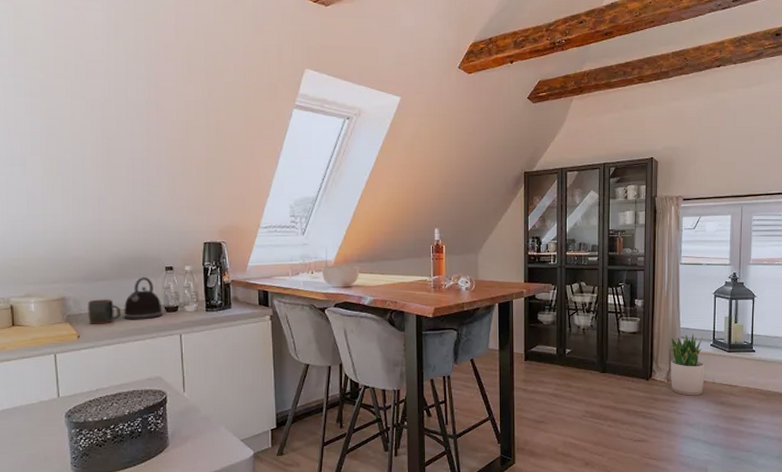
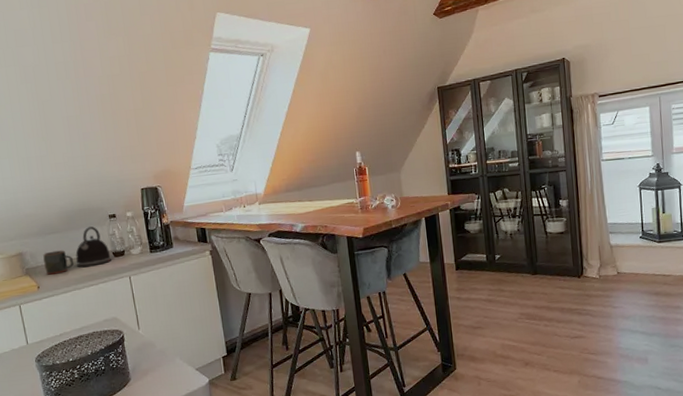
bowl: present [321,265,360,288] -> none [252,195,289,219]
planter: present [670,334,705,396] -> none [598,228,637,290]

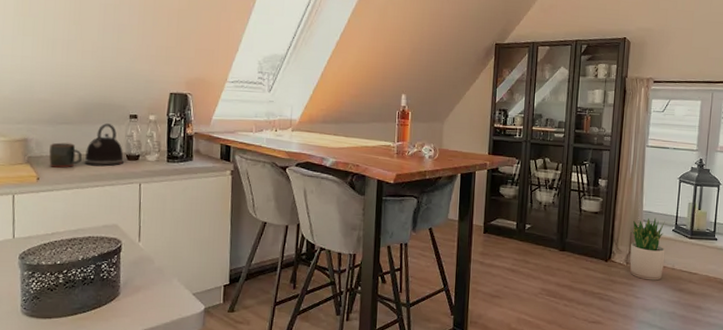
planter: none [598,228,637,290] -> present [629,218,666,281]

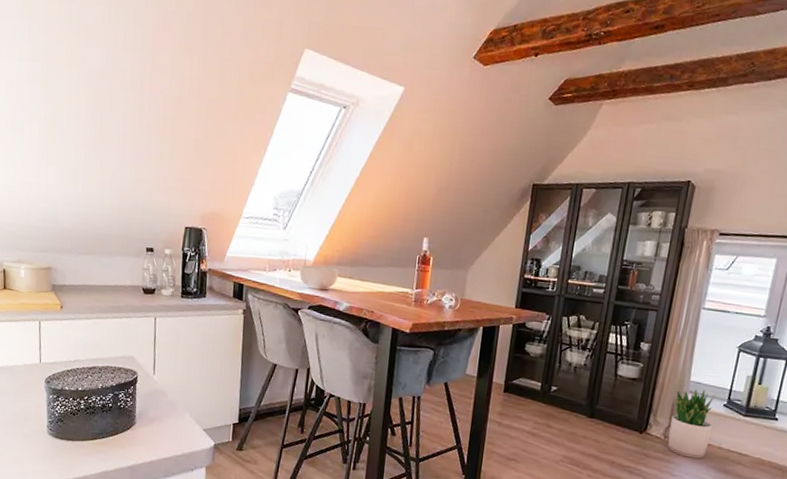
mug: present [49,142,82,168] -> none [71,272,101,298]
kettle: present [84,122,124,167] -> none [103,255,140,299]
bowl: none [285,125,324,148] -> present [299,265,339,291]

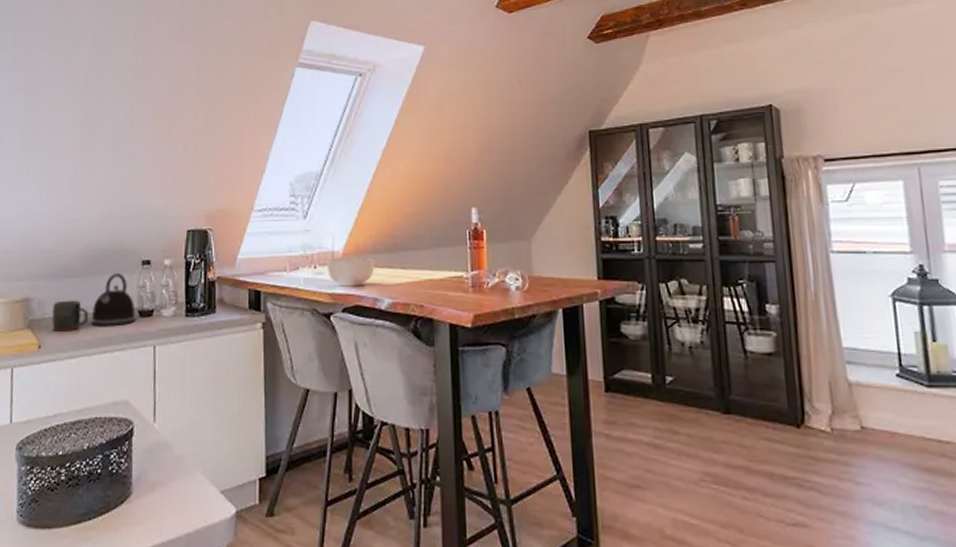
mug: none [71,272,101,298] -> present [52,300,88,331]
kettle: none [103,255,140,299] -> present [90,272,136,327]
planter: present [667,389,716,459] -> none [828,357,894,455]

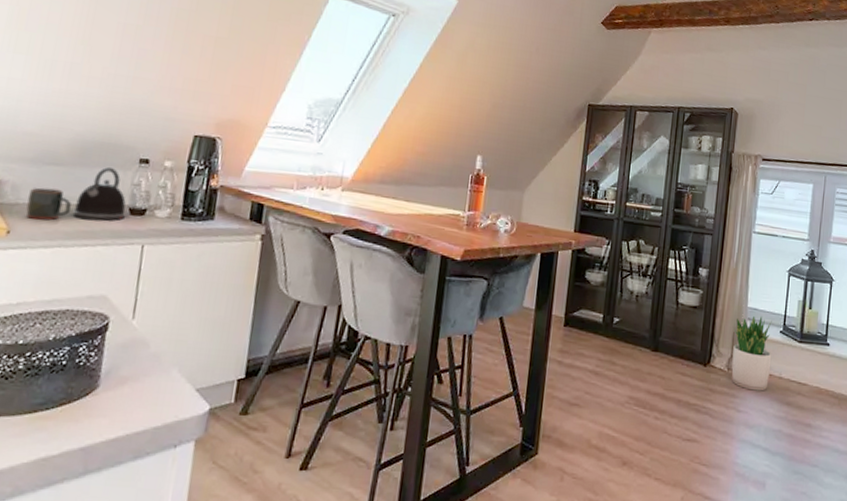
bowl: present [326,257,375,287] -> none [333,183,382,212]
planter: none [828,357,894,455] -> present [731,316,772,391]

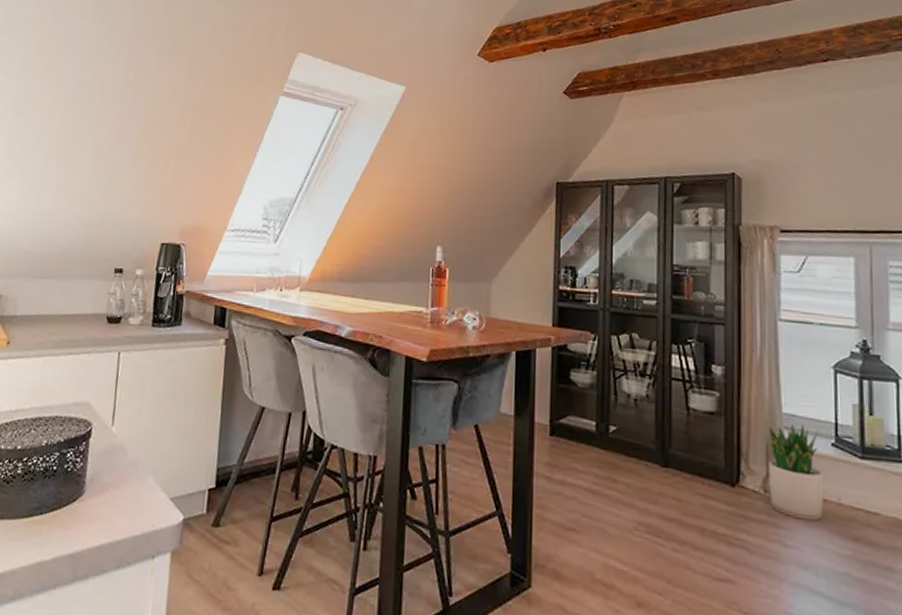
mug: present [25,187,72,220] -> none [22,300,59,331]
kettle: present [72,166,126,222] -> none [60,277,104,330]

